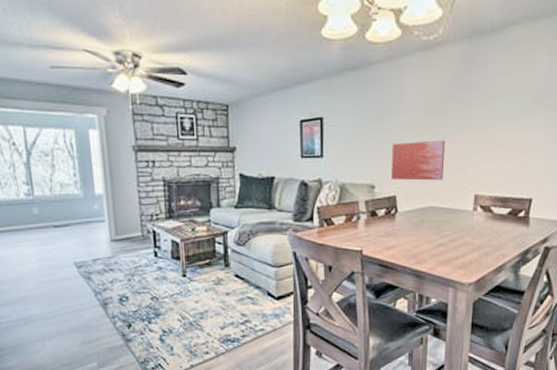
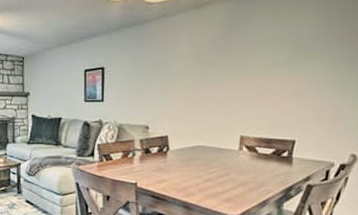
wall art: present [391,140,446,181] -> none [164,87,214,123]

